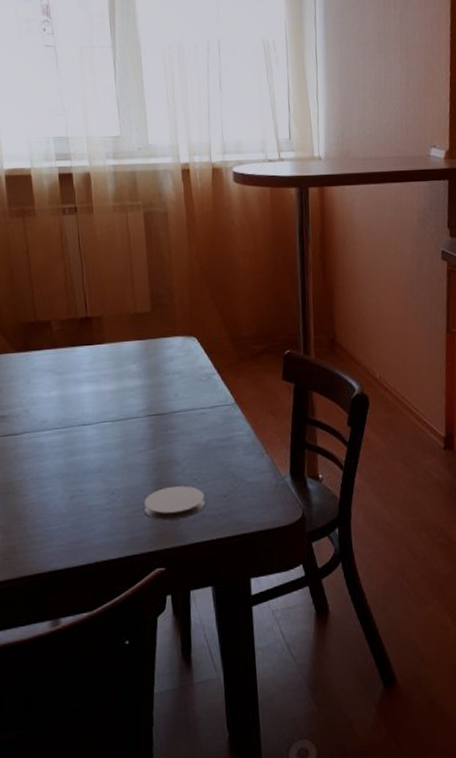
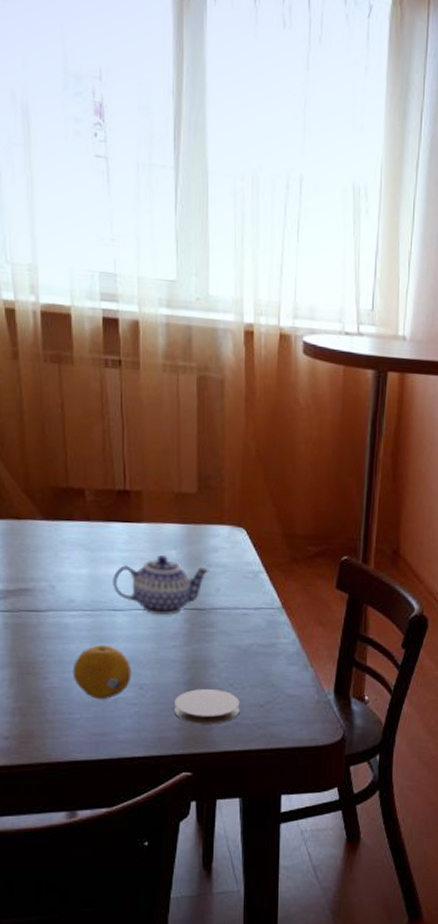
fruit: none [48,458,104,510] -> present [72,645,132,700]
teapot: none [80,369,167,425] -> present [113,554,209,616]

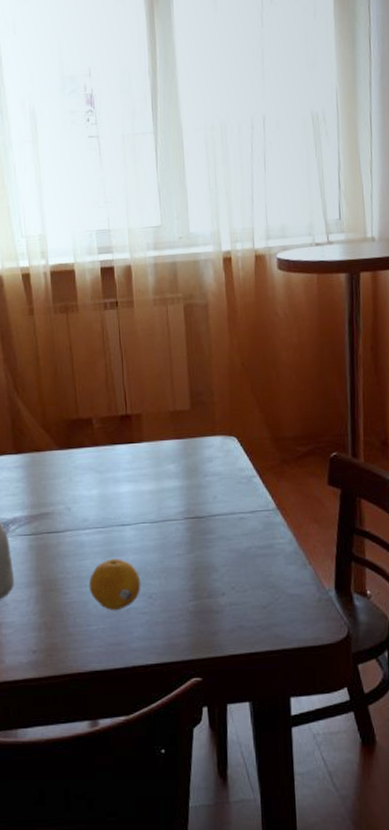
teapot: present [113,554,209,616] -> none [120,469,206,527]
coaster: present [174,688,240,724] -> none [181,593,244,629]

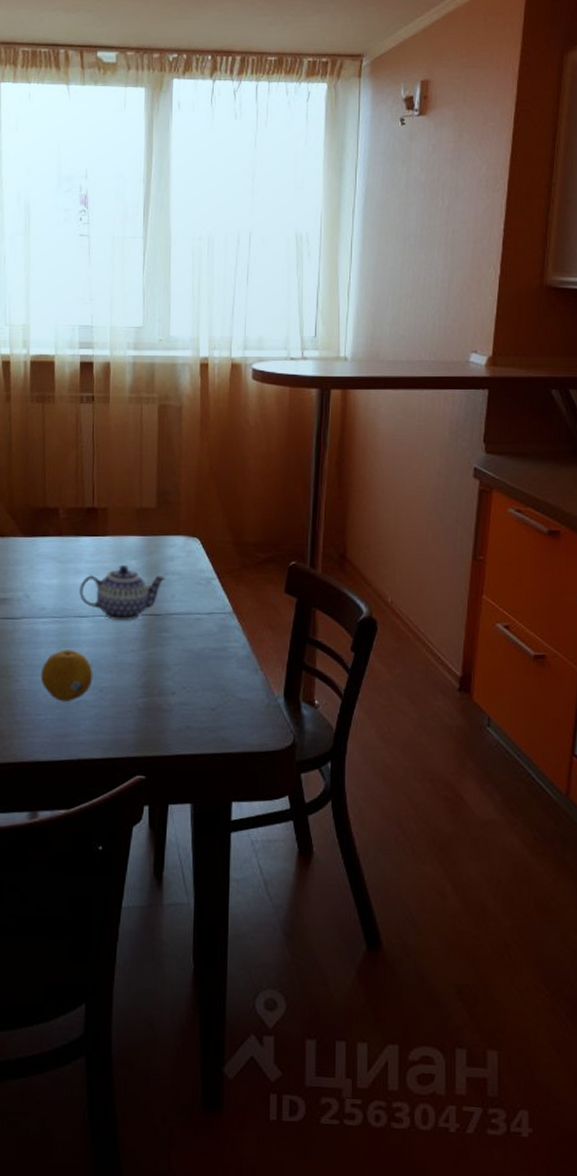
teapot: none [120,469,206,527] -> present [79,564,166,621]

